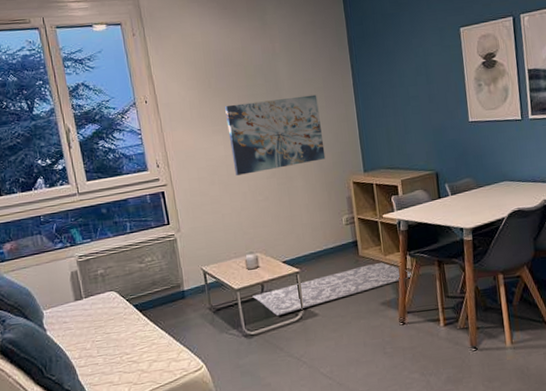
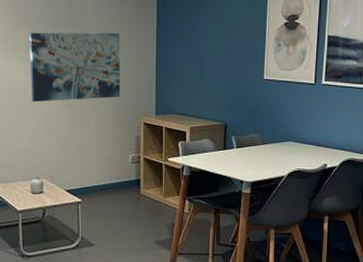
rug: present [252,263,413,317] -> none [33,204,190,242]

